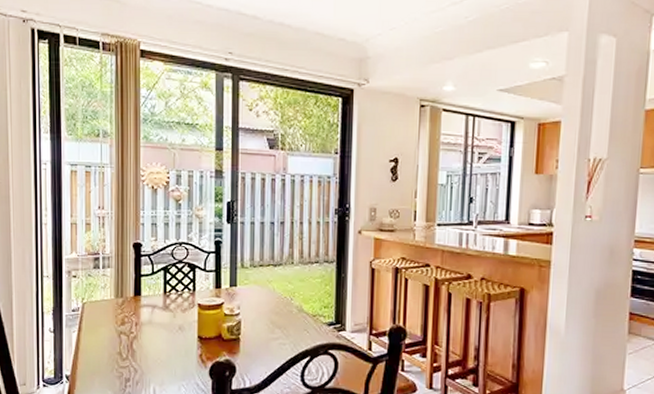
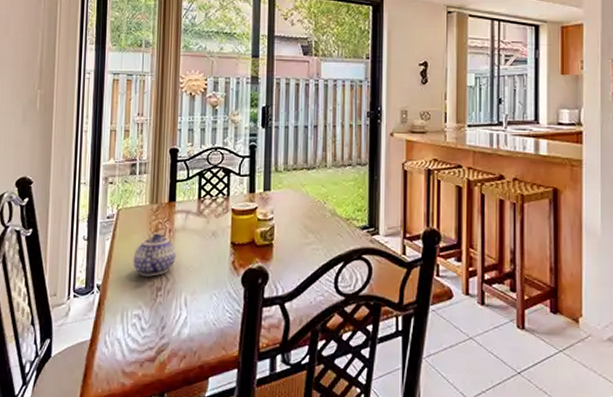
teapot: none [100,326,144,368] -> present [133,233,176,277]

